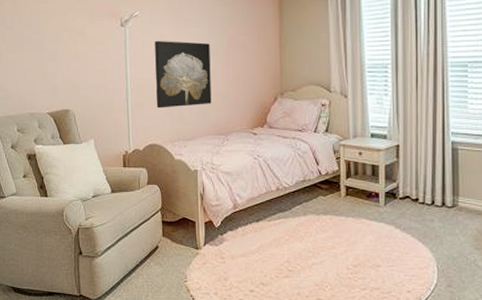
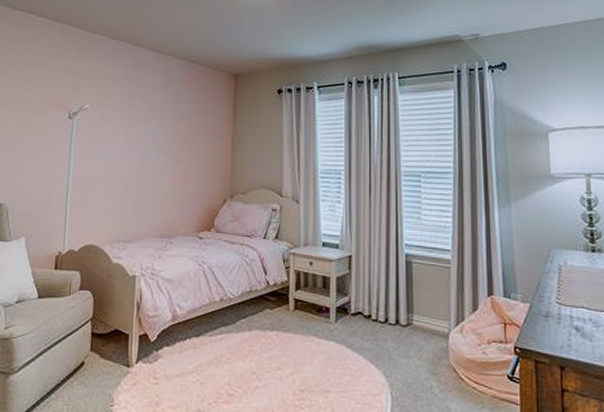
wall art: present [155,40,212,108] -> none [97,134,160,206]

